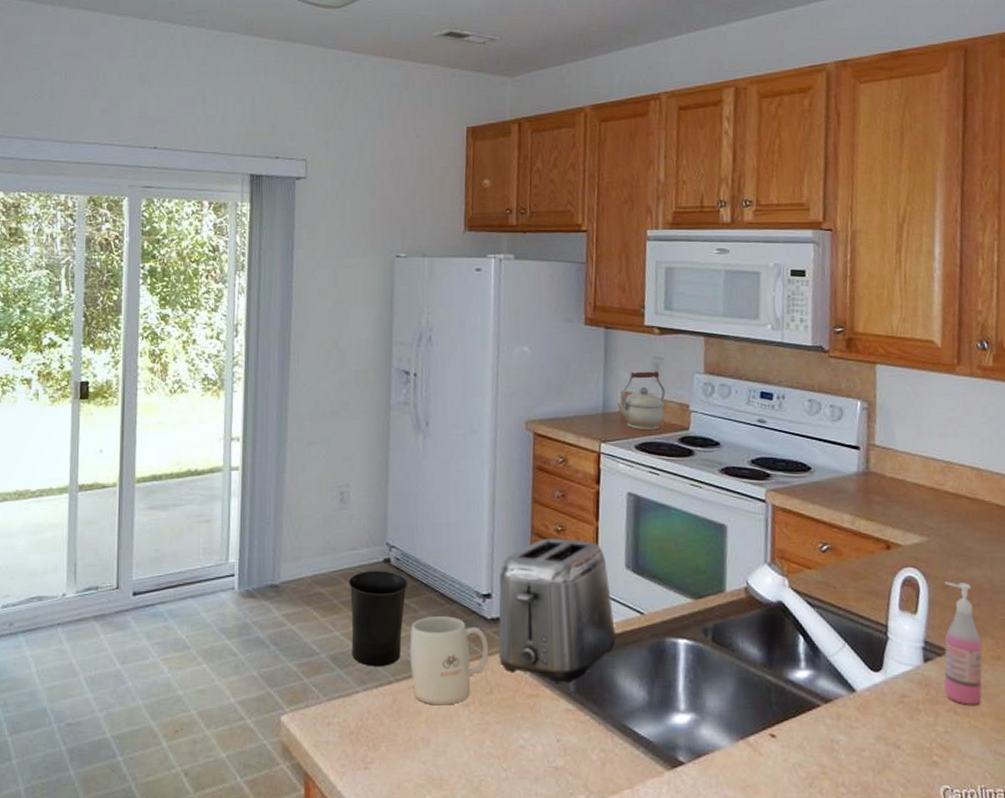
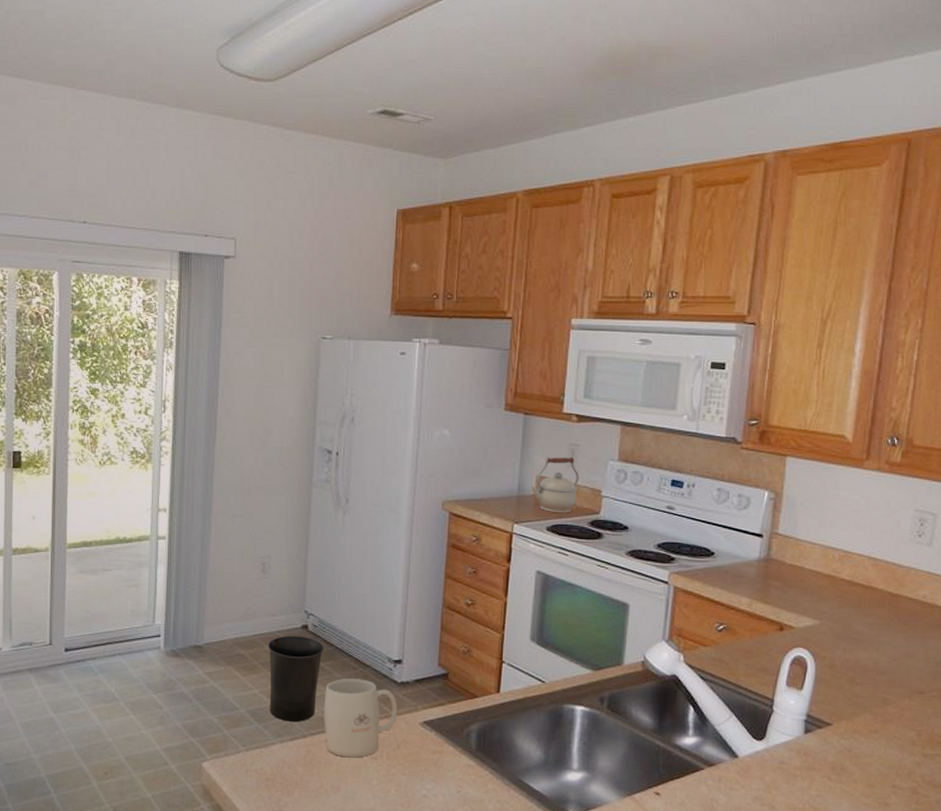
toaster: present [498,538,616,683] -> none [407,611,517,742]
soap dispenser: present [944,581,983,706] -> none [821,662,861,774]

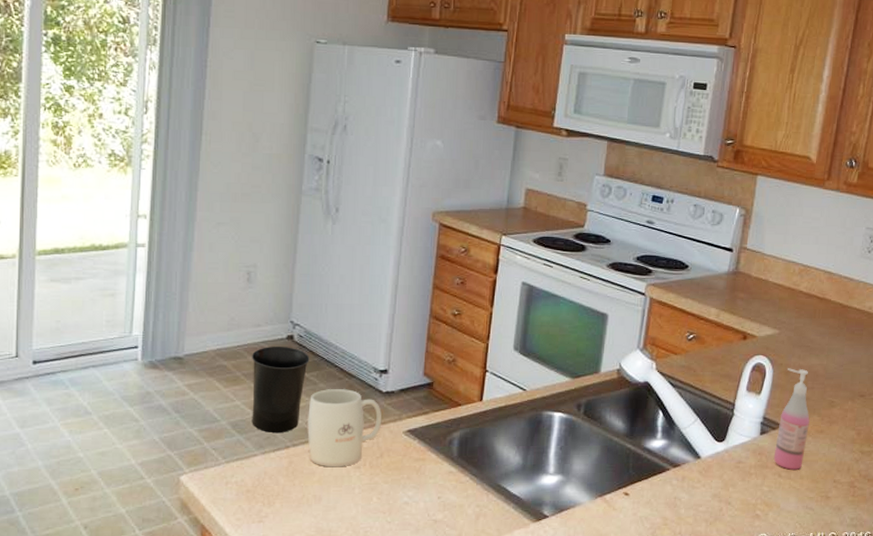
kettle: present [531,457,580,513] -> none [520,170,567,226]
soap dispenser: none [821,662,861,774] -> present [773,368,810,471]

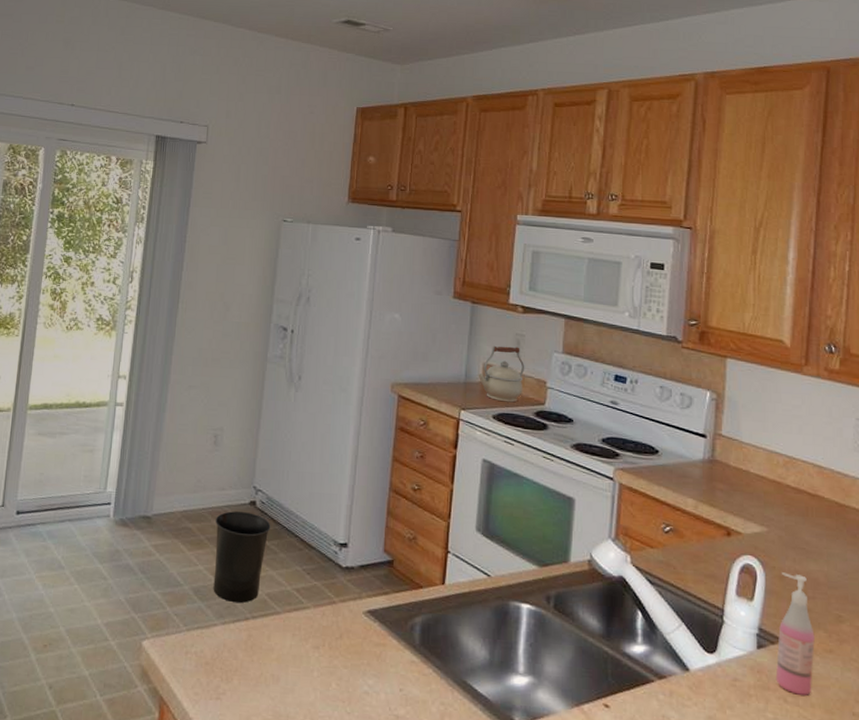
mug: present [307,389,383,468] -> none [267,560,342,646]
kettle: none [520,170,567,226] -> present [478,345,525,403]

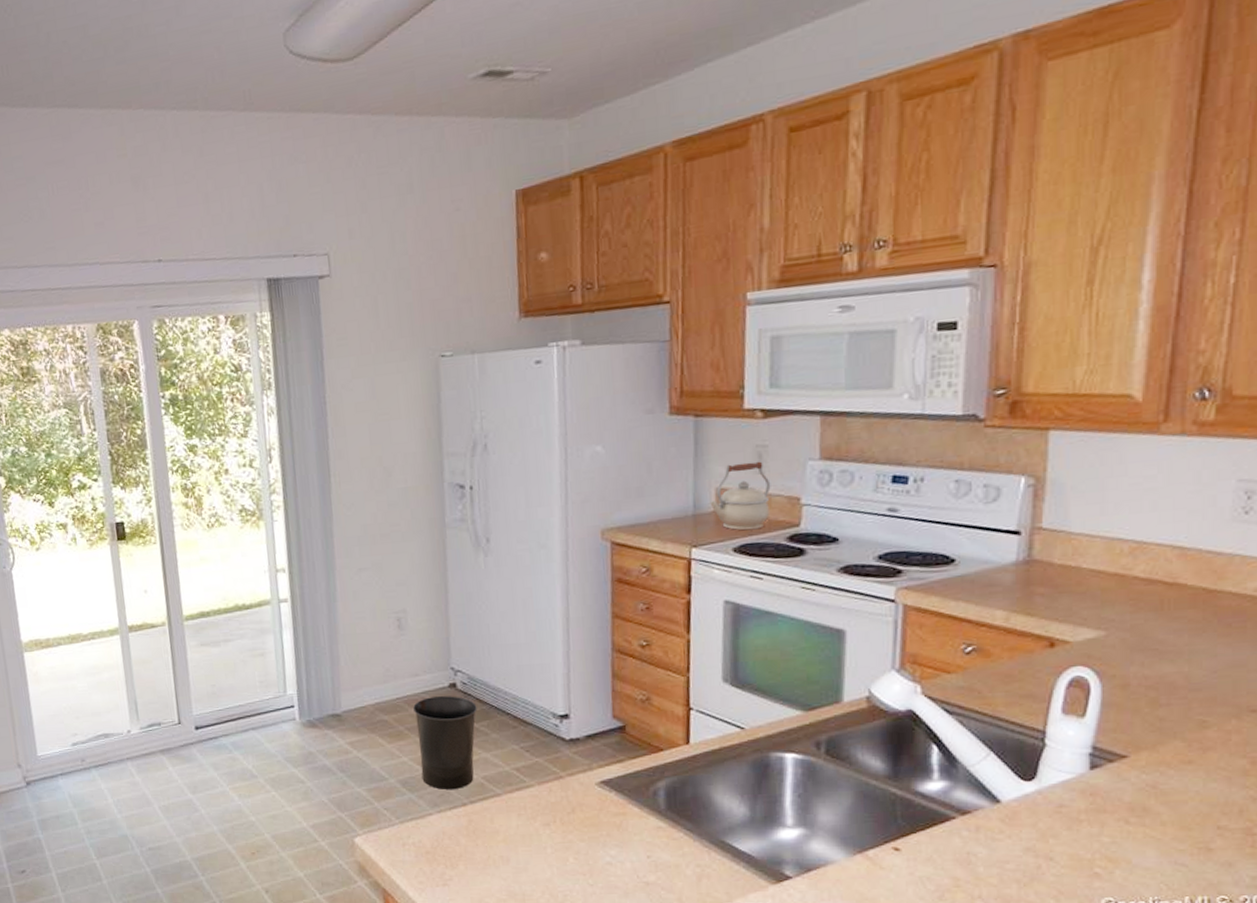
soap dispenser: present [775,572,815,697] -> none [1114,680,1168,815]

